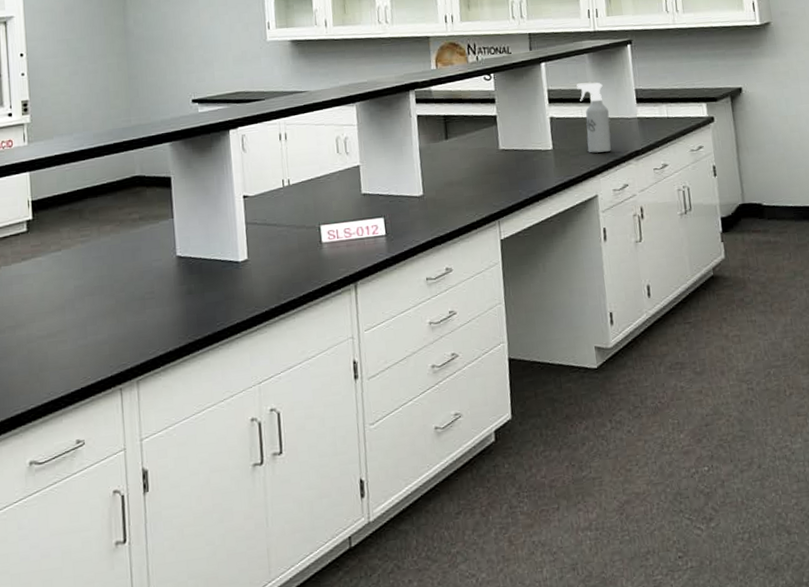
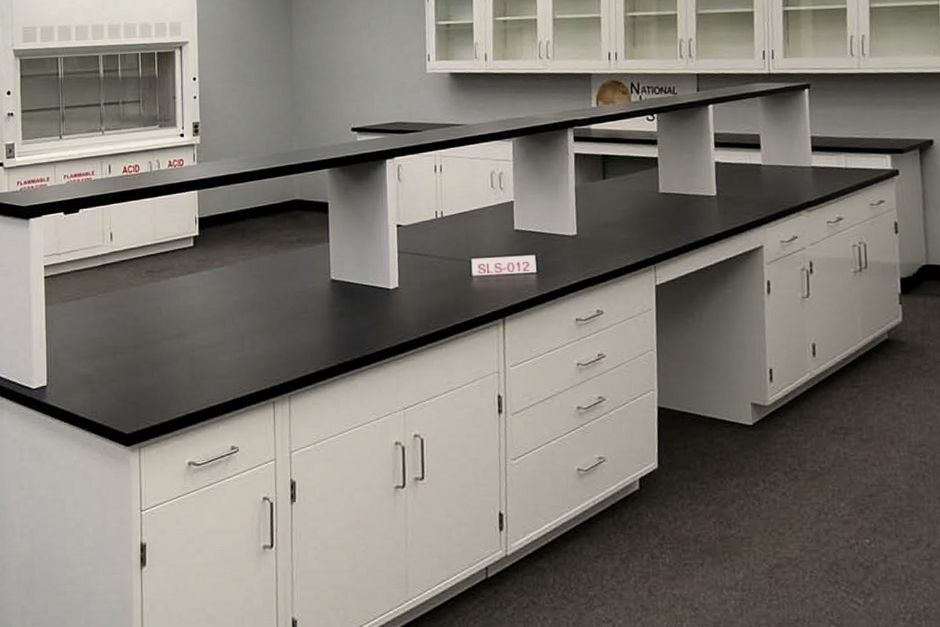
spray bottle: present [576,82,611,153] -> none [746,127,781,202]

